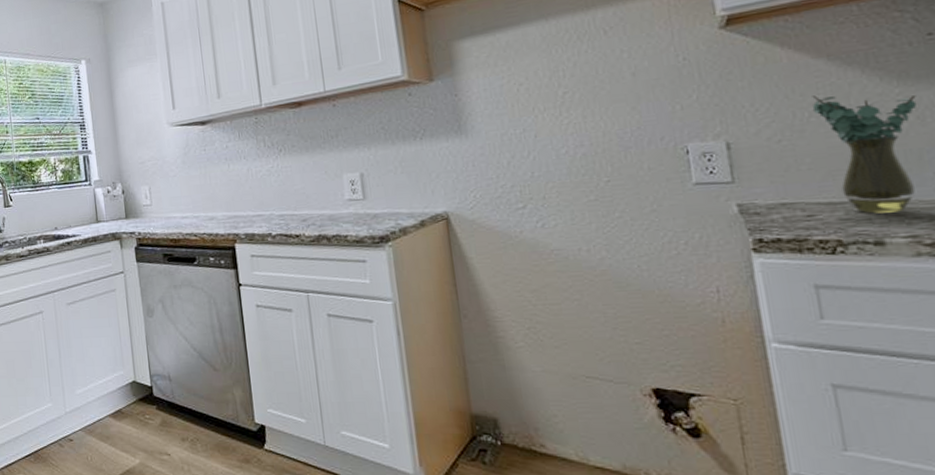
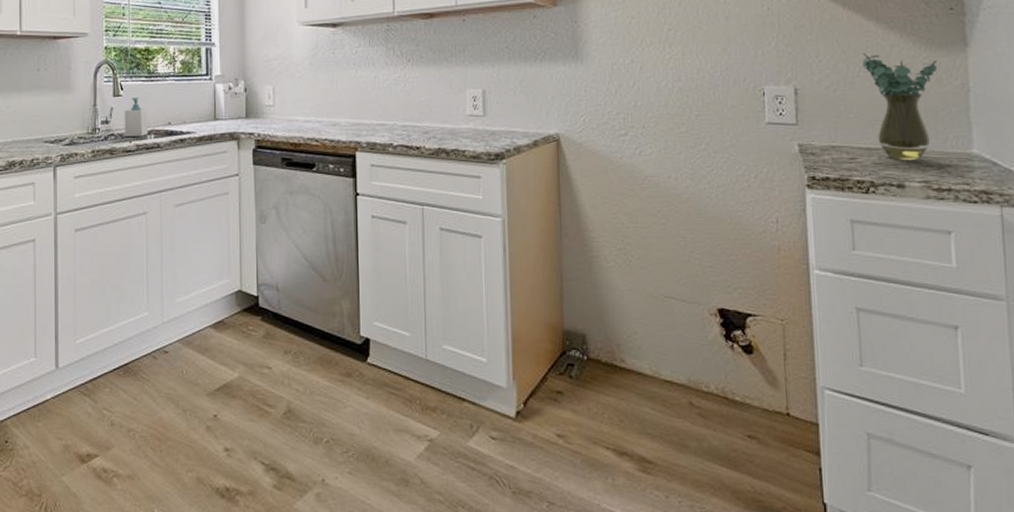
soap bottle: none [15,206,38,243] -> present [124,96,148,137]

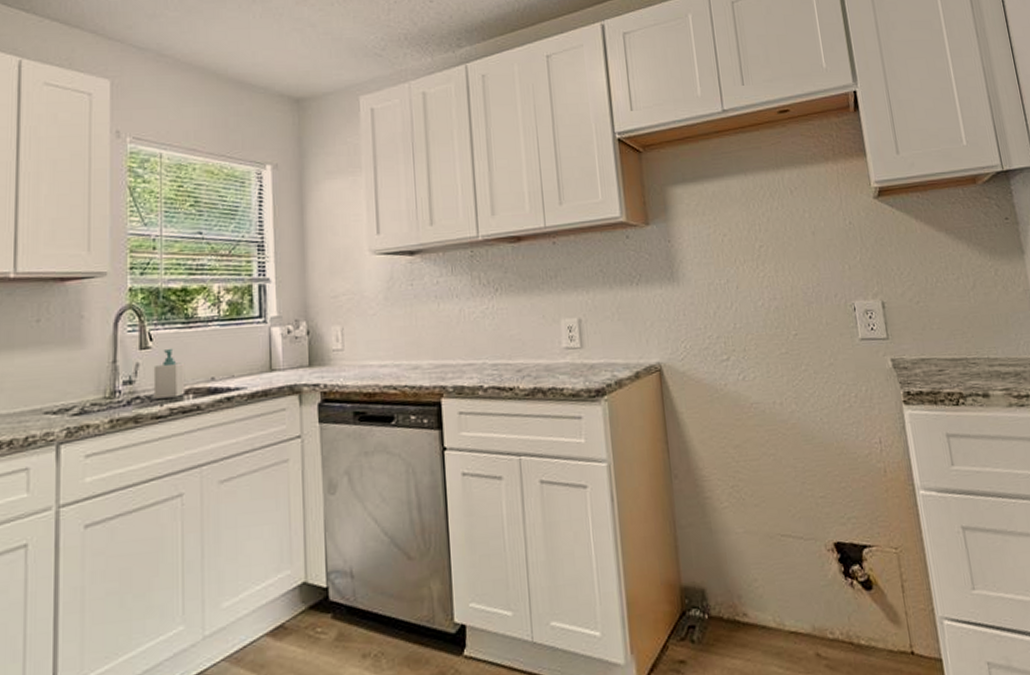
vase: present [862,53,938,160] -> none [937,264,1006,369]

